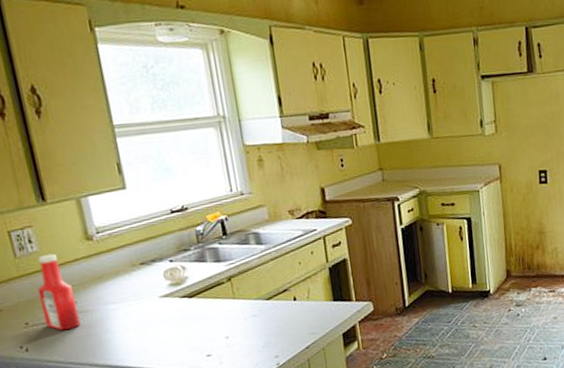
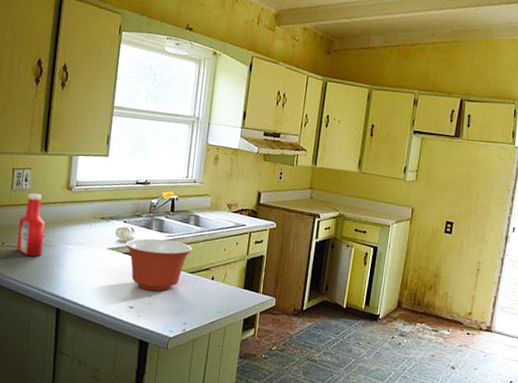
mixing bowl: none [179,268,262,332] -> present [125,238,192,292]

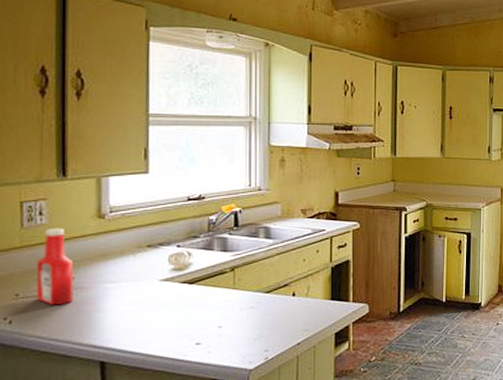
mixing bowl: present [125,238,192,292] -> none [181,259,265,321]

